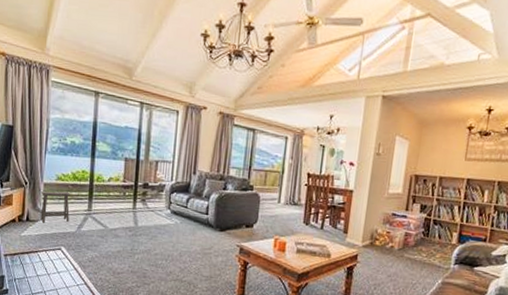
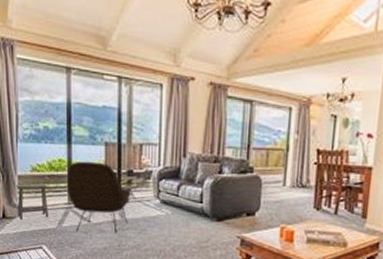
lounge chair: none [88,173,146,239] -> present [67,161,131,233]

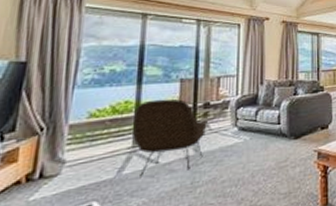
footstool: present [16,183,48,220] -> none [61,129,108,177]

